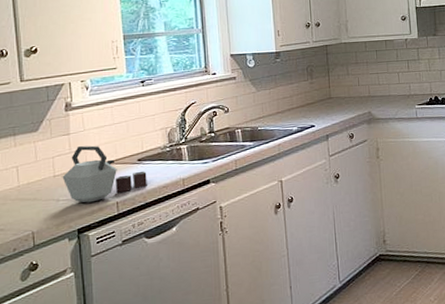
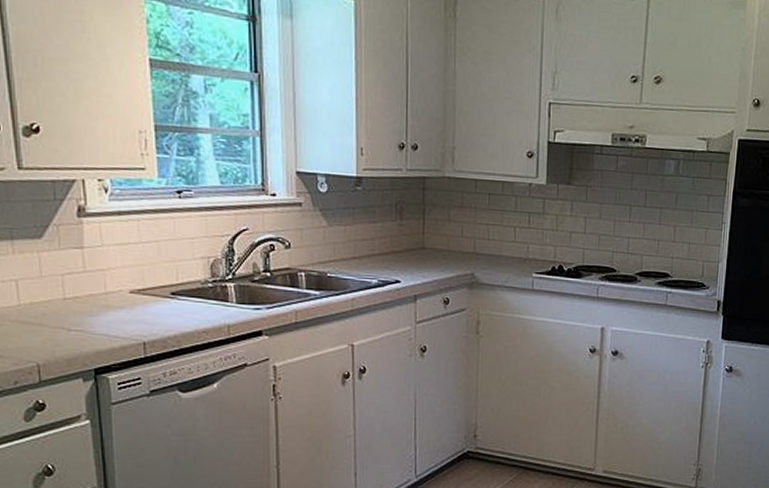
kettle: present [62,145,147,203] -> none [74,264,182,339]

